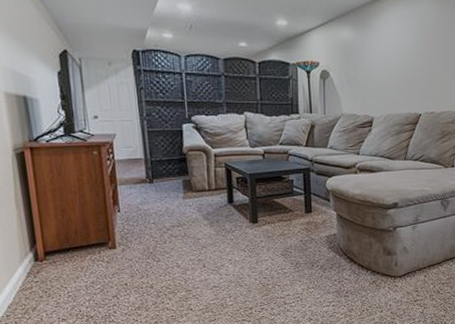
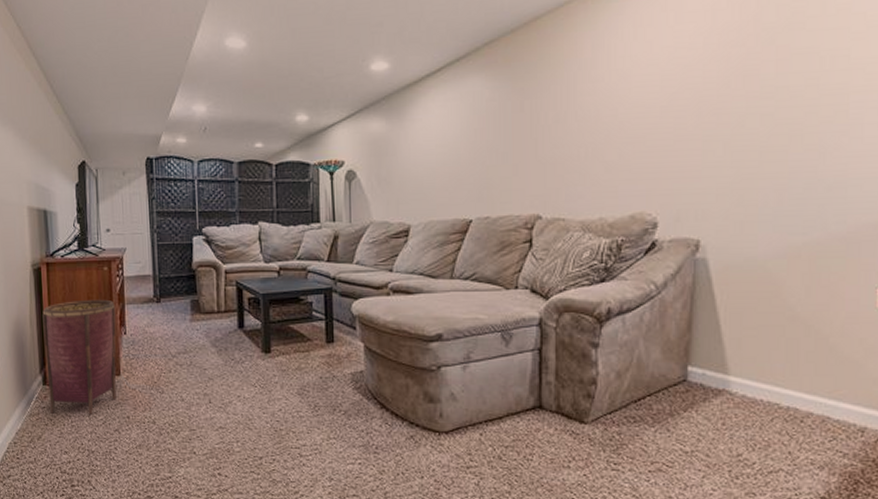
woven basket: none [29,181,113,287] -> present [42,299,117,415]

